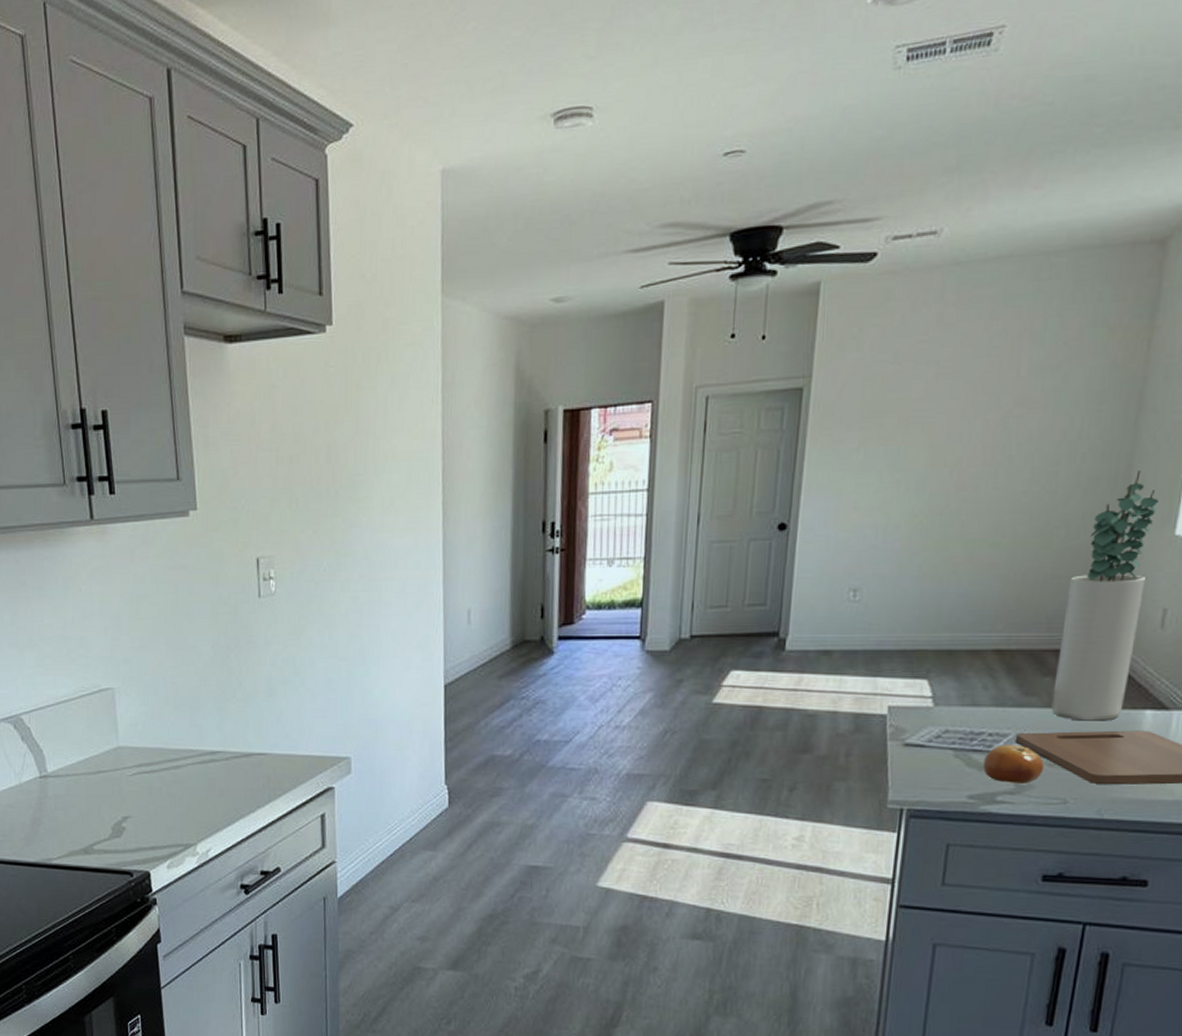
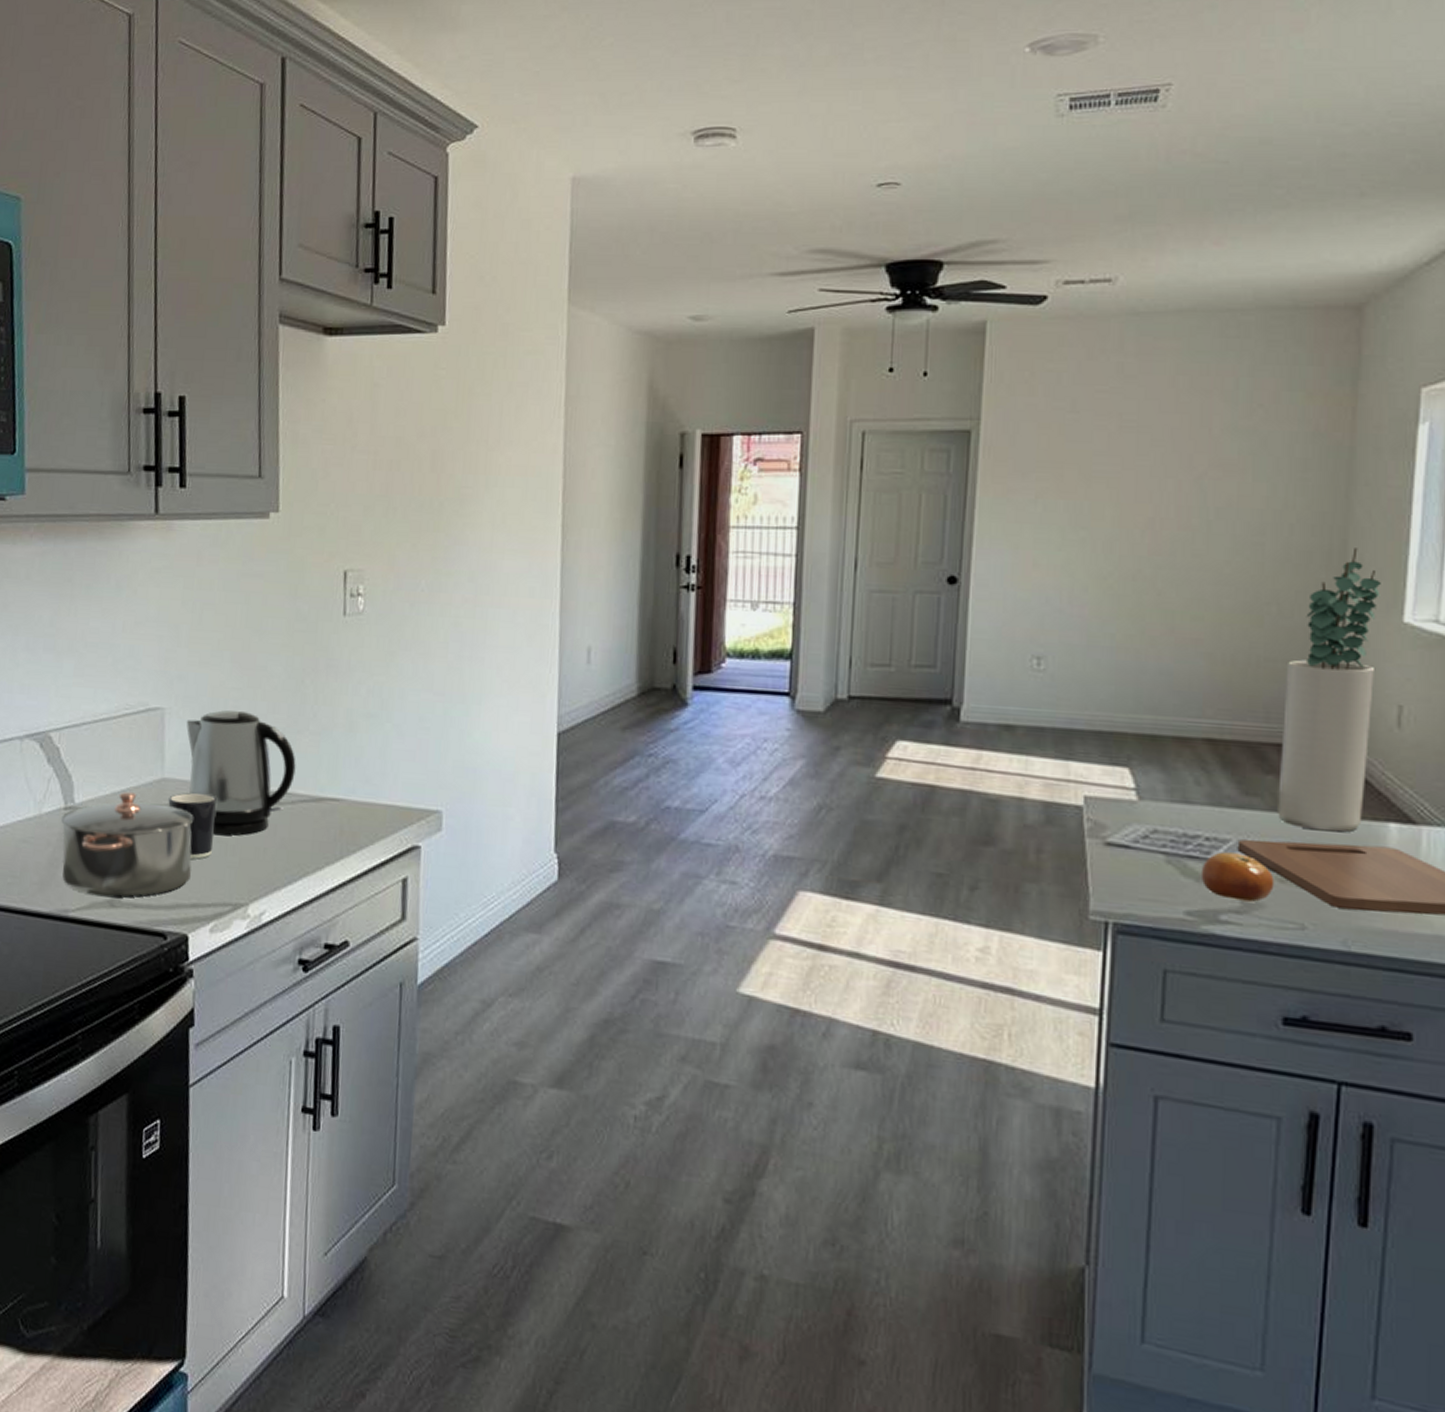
cooking pot: none [37,759,148,846] -> present [60,791,194,897]
mug: none [124,756,165,811] -> present [168,792,218,859]
kettle: none [133,685,227,790] -> present [186,709,296,836]

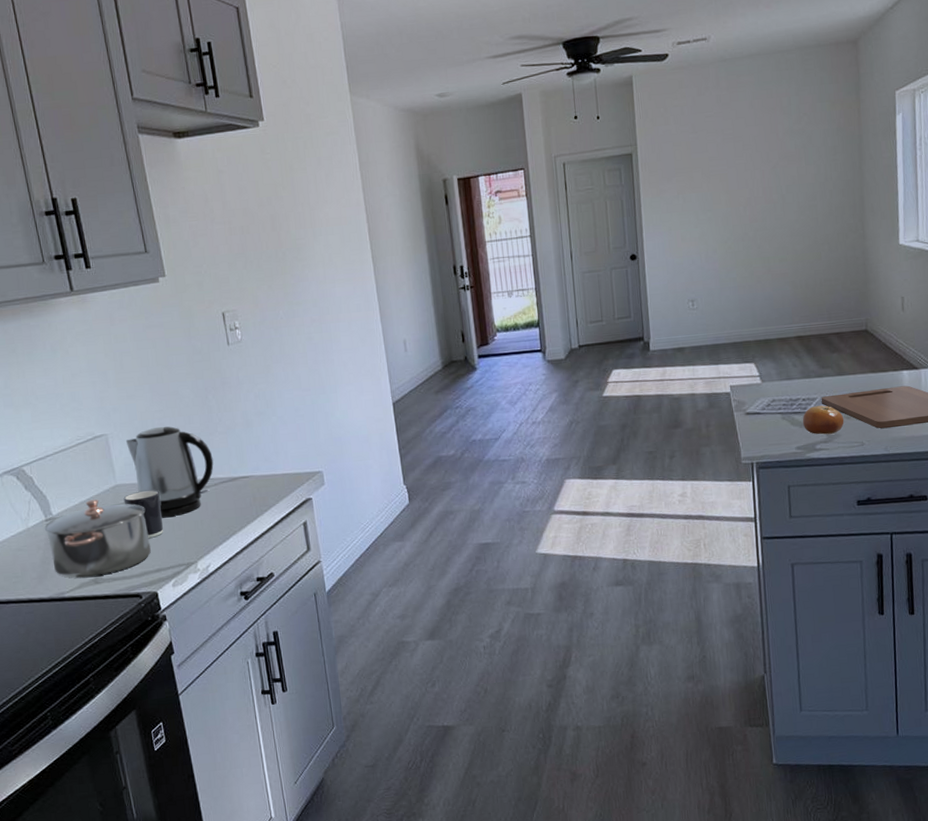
vase: present [1278,548,1381,832] -> none [837,200,889,383]

